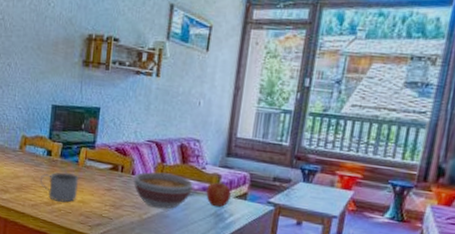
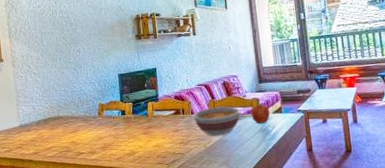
mug: present [39,171,80,203] -> none [119,124,153,151]

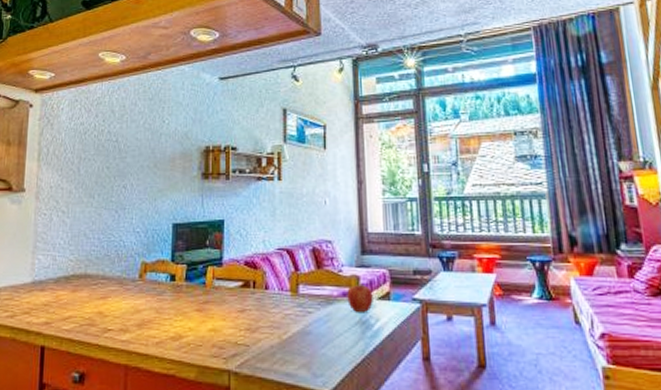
bowl: present [194,106,240,136] -> none [268,282,332,325]

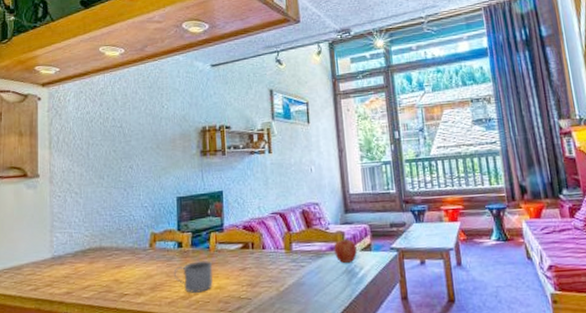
mug: none [163,296,208,335] -> present [173,260,214,294]

